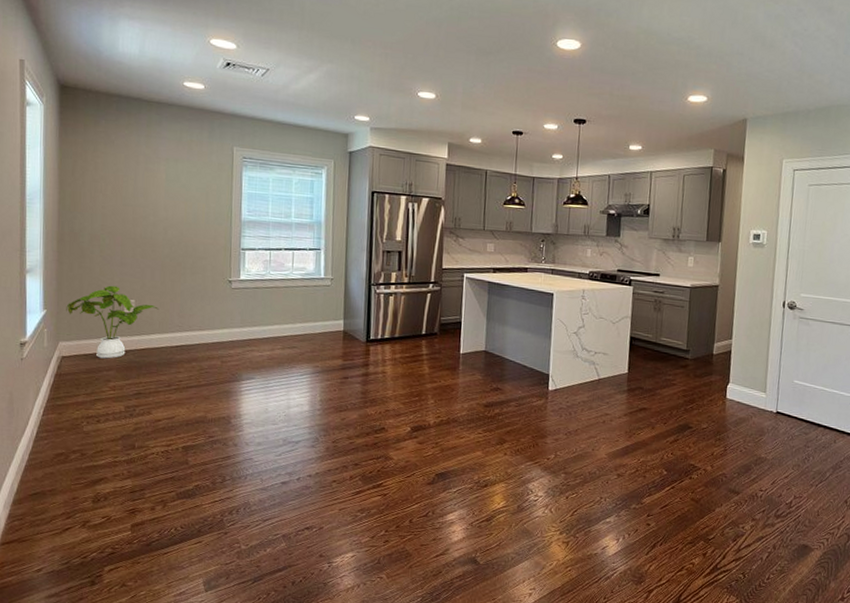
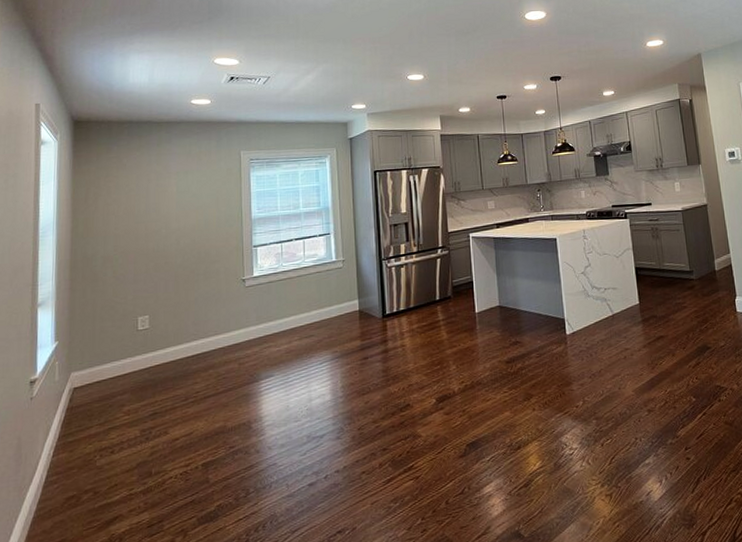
house plant: present [66,285,159,359] -> none [78,304,174,383]

